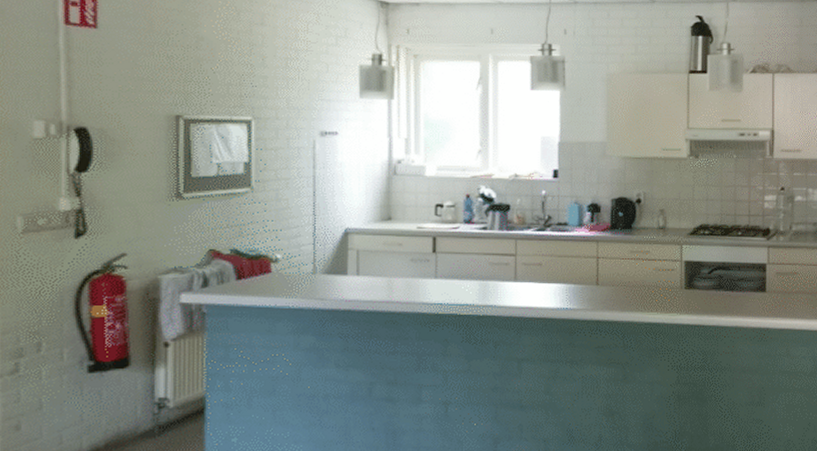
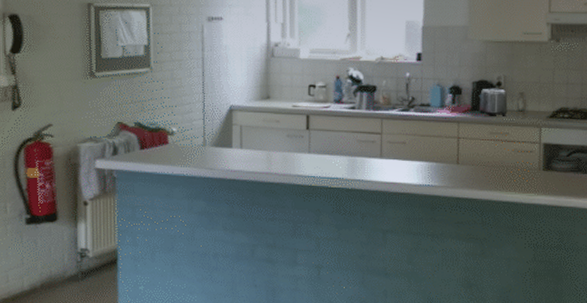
toaster: none [619,205,648,234] -> present [479,88,508,116]

